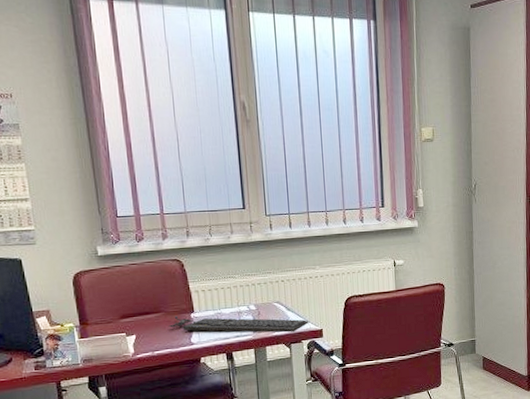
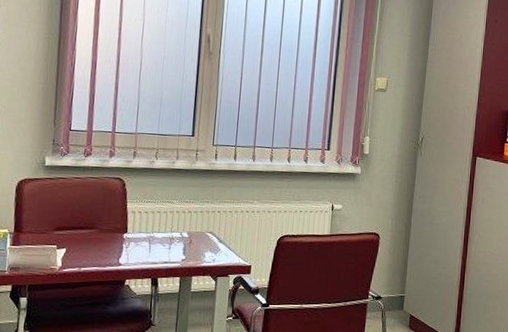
keyboard: present [168,315,309,333] -> none [99,234,239,265]

